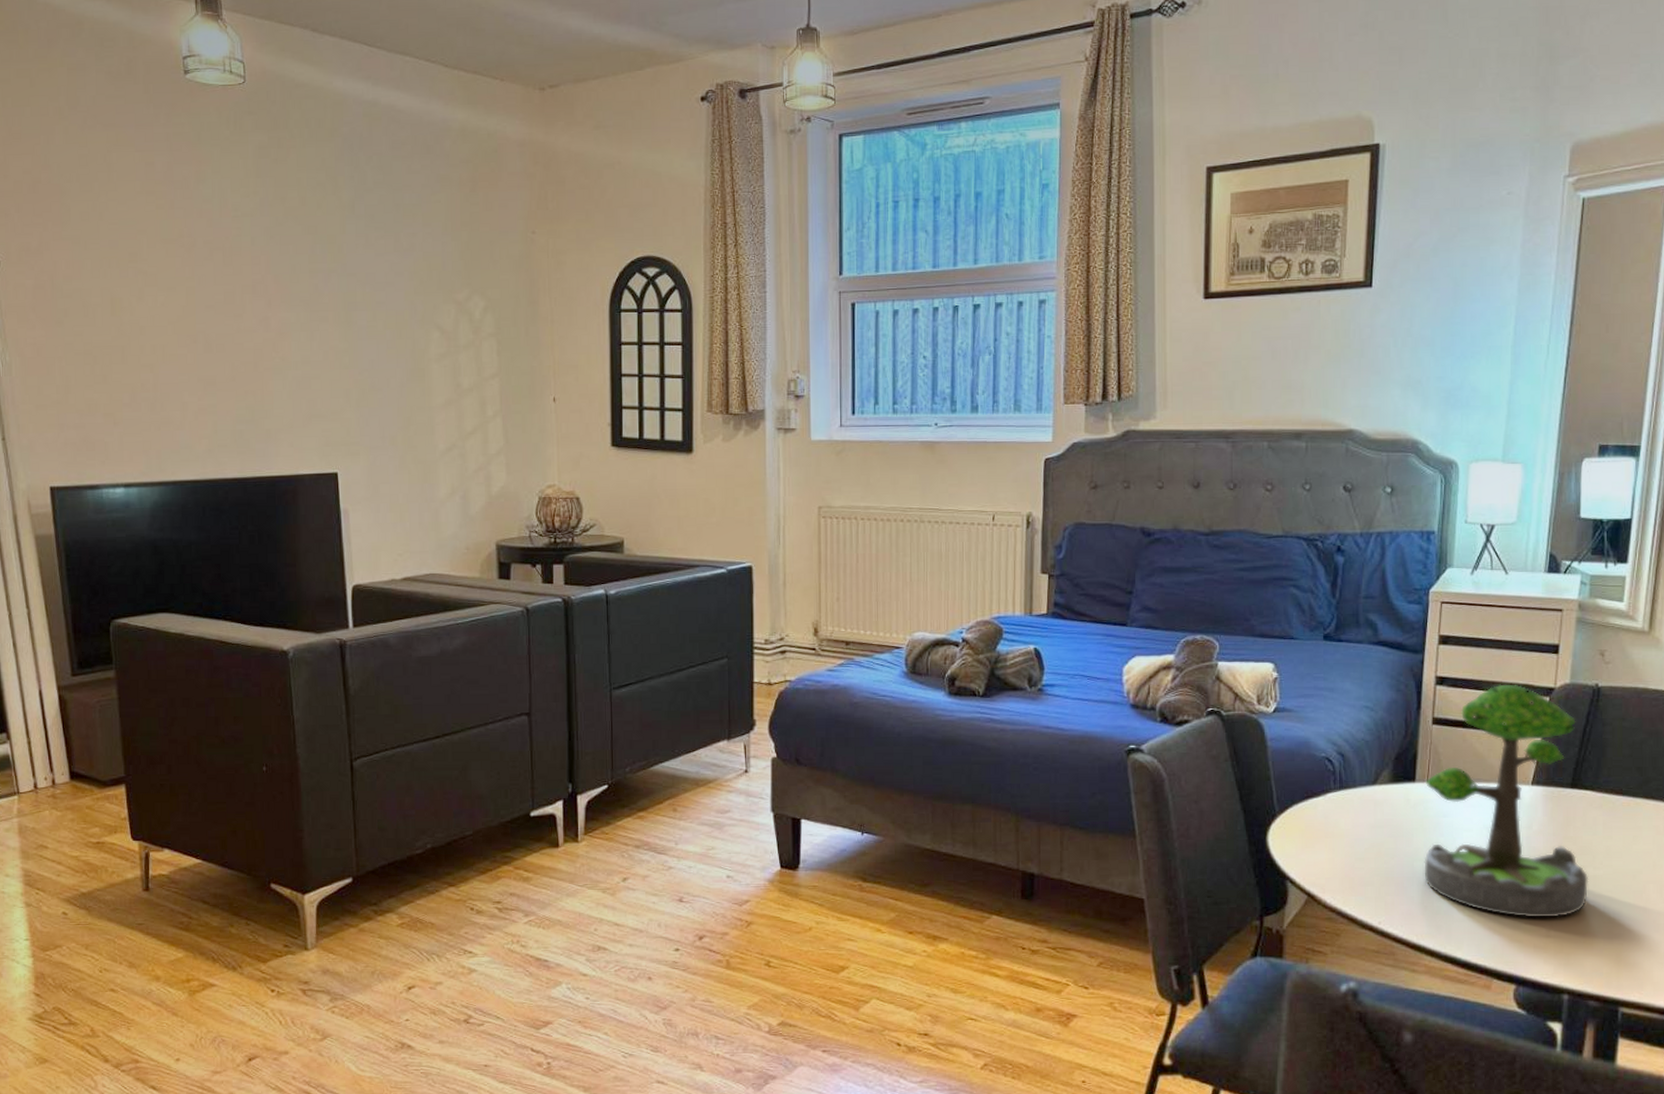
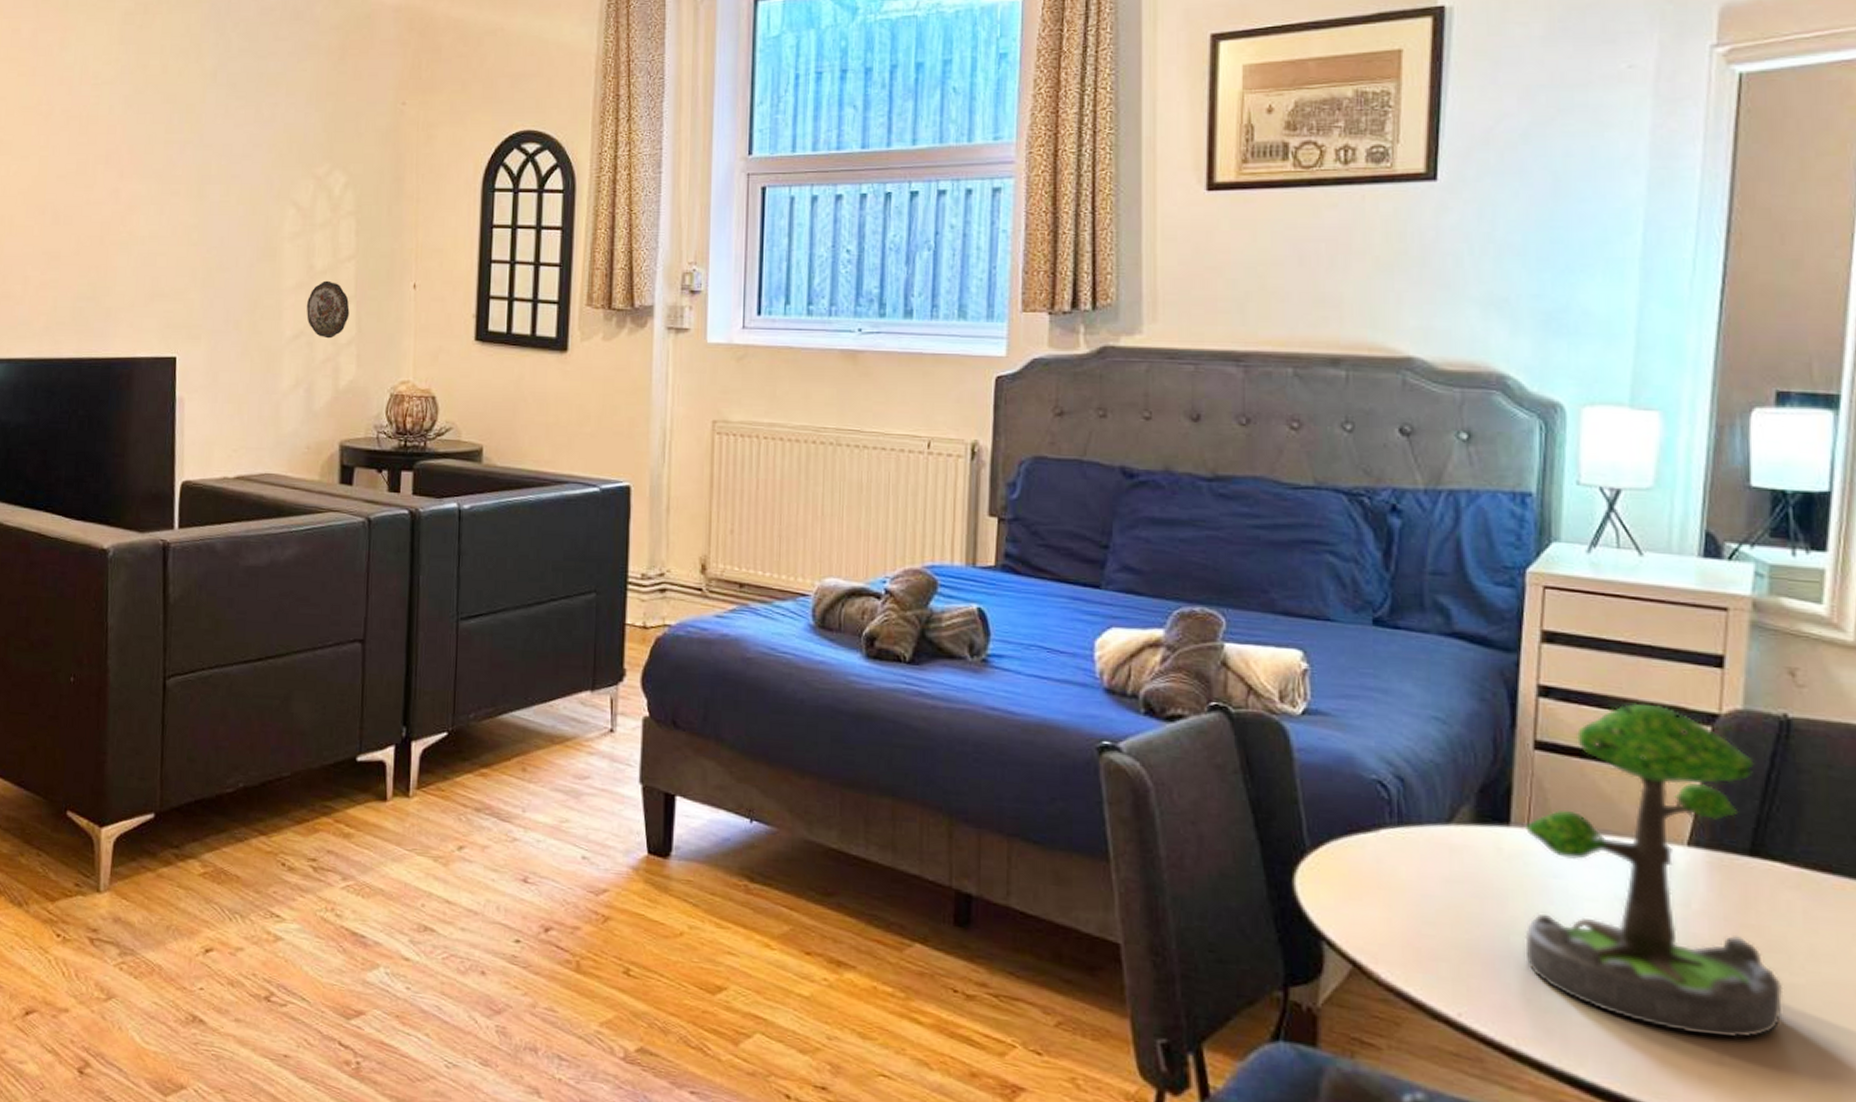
decorative plate: none [456,397,497,450] -> present [306,280,350,339]

